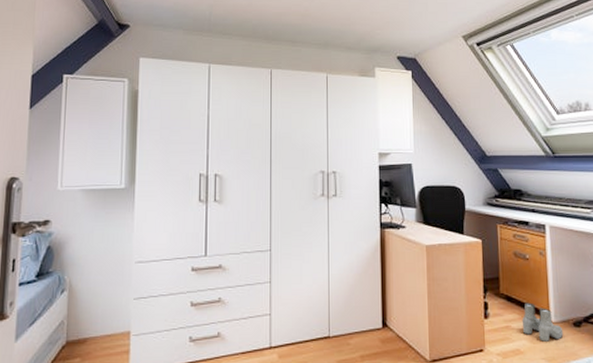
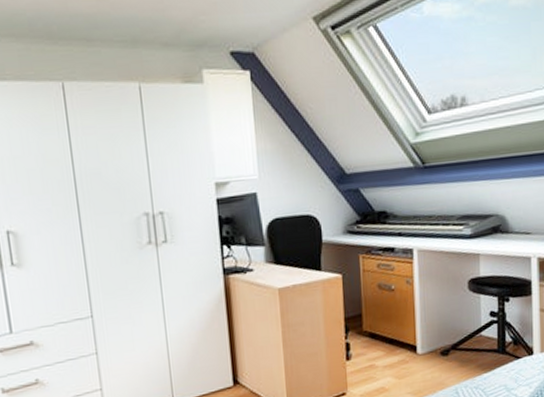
boots: present [521,302,564,342] -> none [386,337,431,376]

